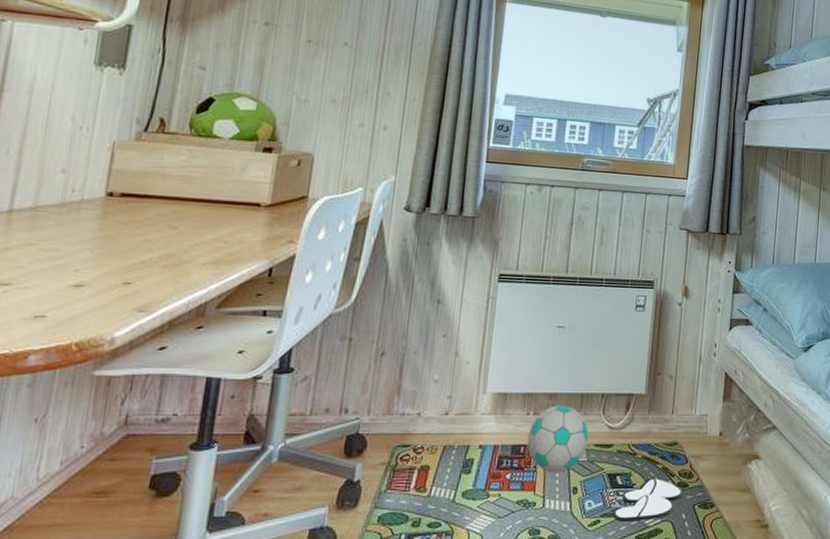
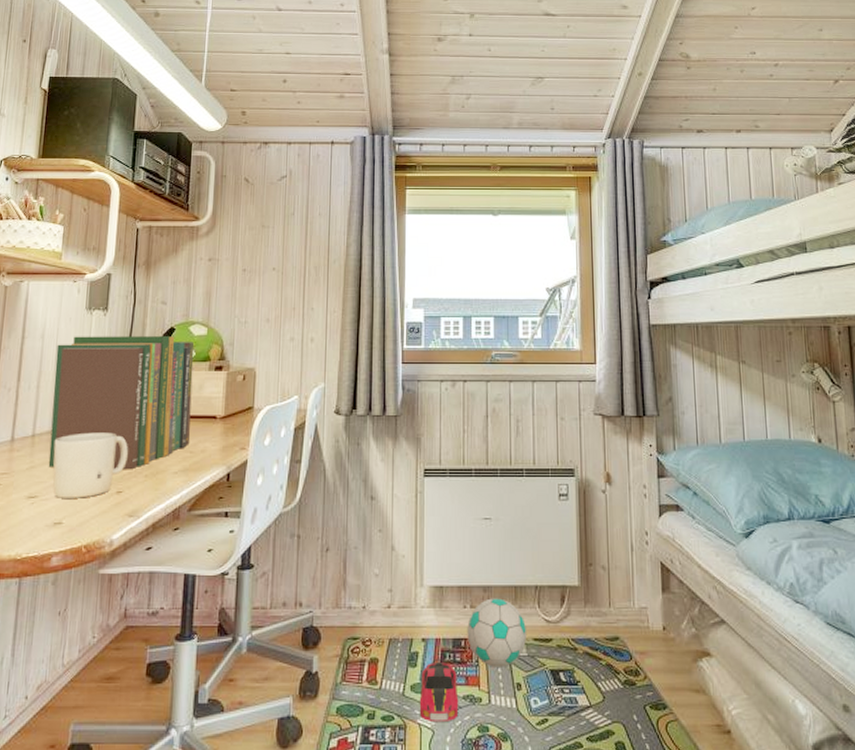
books: none [29,95,238,257] -> present [48,336,194,469]
mug: none [35,212,143,289] -> present [52,432,128,498]
toy car: none [469,464,513,528] -> present [419,658,459,723]
slippers: present [613,478,684,522] -> none [560,675,632,722]

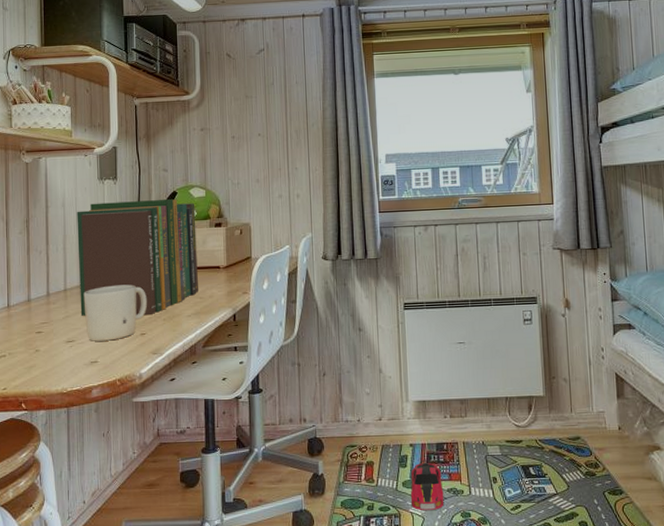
soccer ball: present [467,598,526,667] -> none [448,409,500,465]

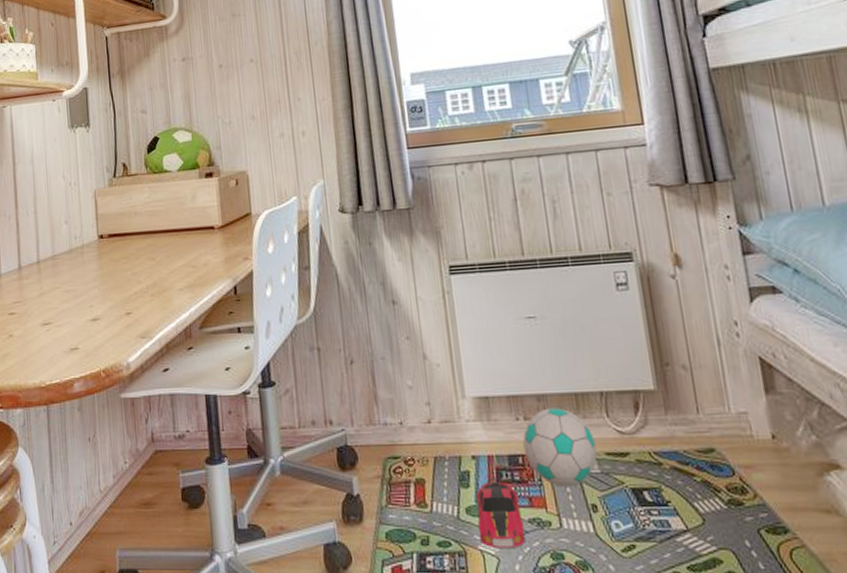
books: present [77,199,198,316] -> none [47,146,190,293]
mug: present [83,284,147,341] -> none [58,252,131,324]
soccer ball: none [448,409,500,465] -> present [523,408,597,487]

